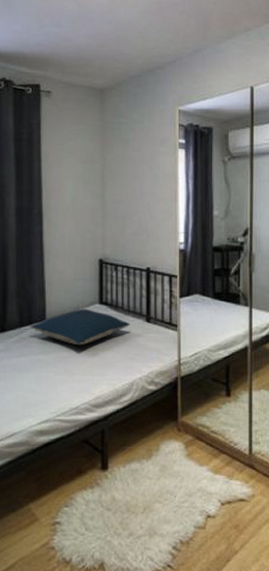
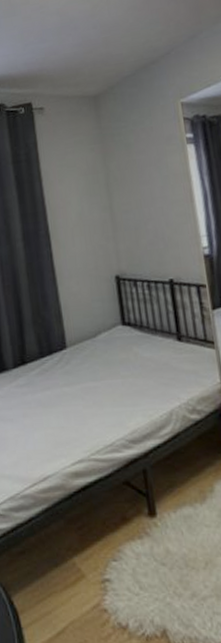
pillow: present [30,309,130,346] -> none [51,332,160,374]

